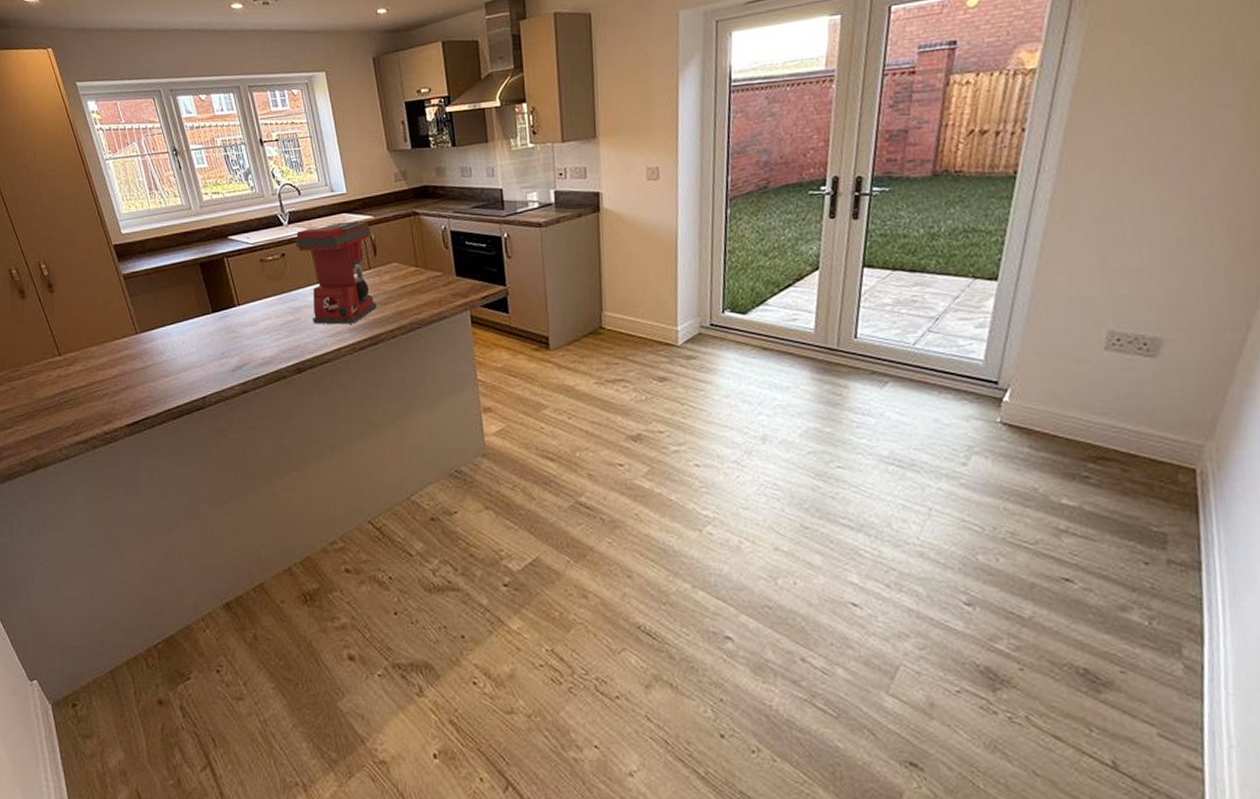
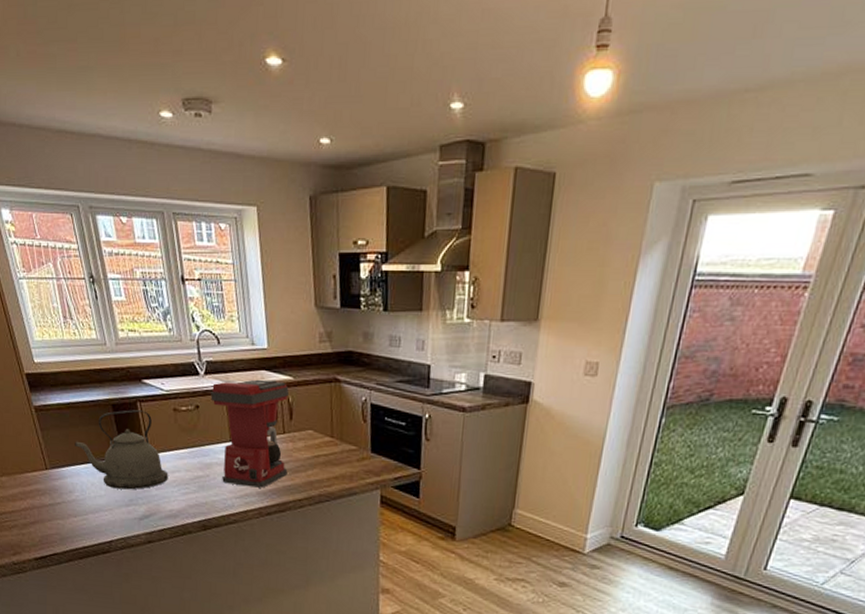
kettle: none [164,265,259,344] -> present [75,410,168,490]

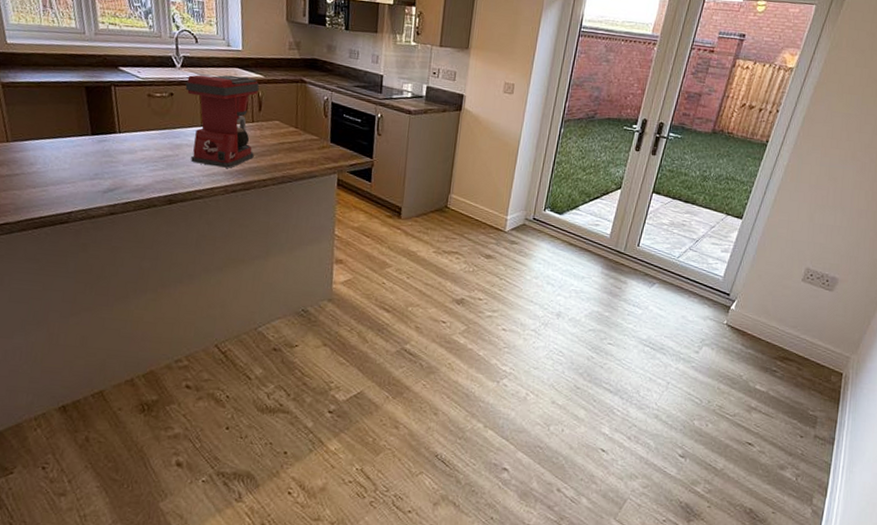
kettle: present [75,410,168,490] -> none [41,92,138,165]

